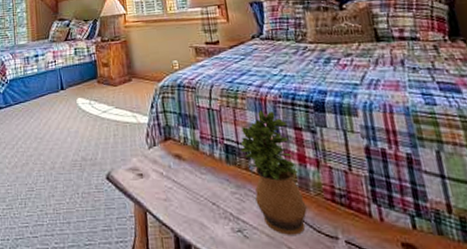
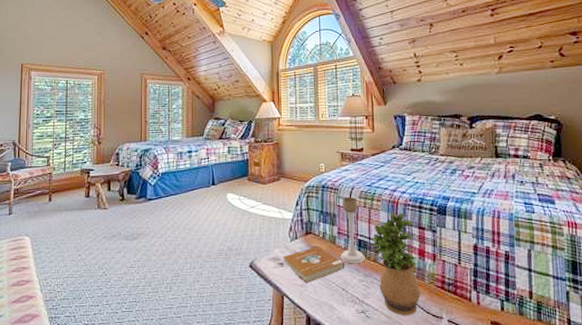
book: none [142,152,214,196] -> present [283,245,345,283]
candle holder: none [201,96,235,174] -> present [340,197,365,264]

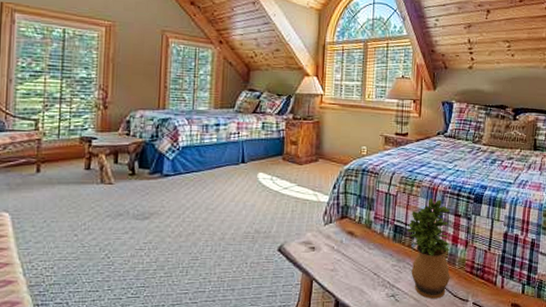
book: present [283,245,345,283] -> none [315,230,379,267]
candle holder: present [340,197,365,264] -> none [375,182,400,249]

